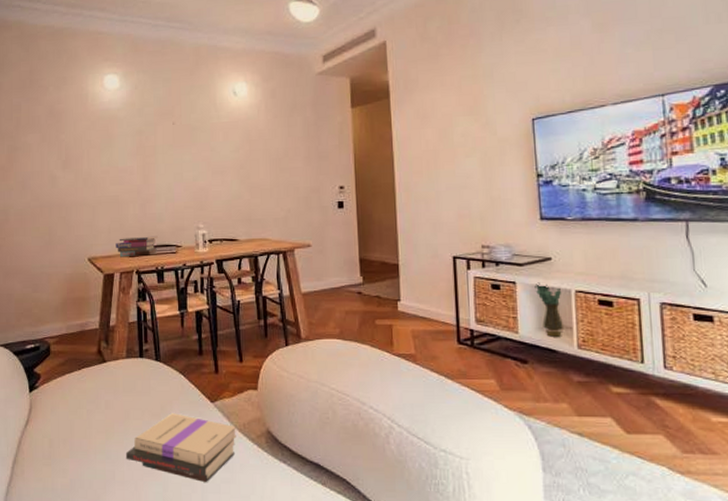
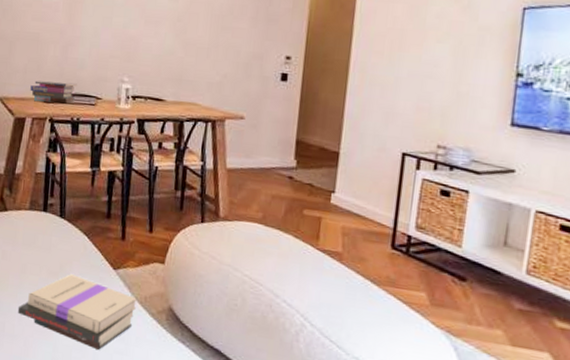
vase: present [534,282,565,337] -> none [490,195,520,259]

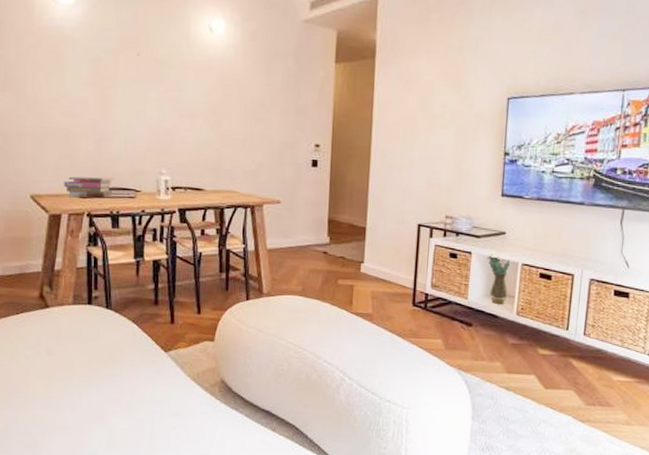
books: present [17,274,137,350] -> none [68,361,190,428]
vase: none [490,195,520,259] -> present [487,254,511,304]

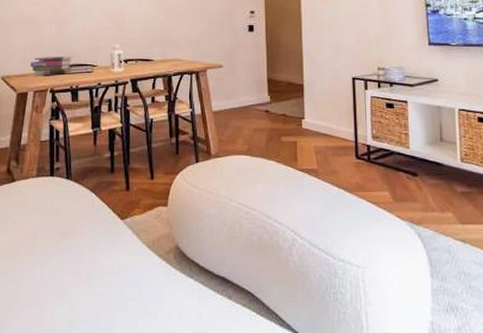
vase: present [487,254,511,304] -> none [424,101,449,151]

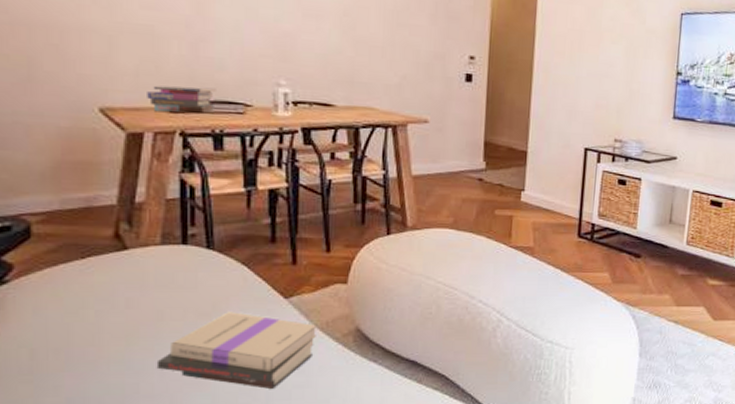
books: none [31,232,145,300] -> present [156,312,316,389]

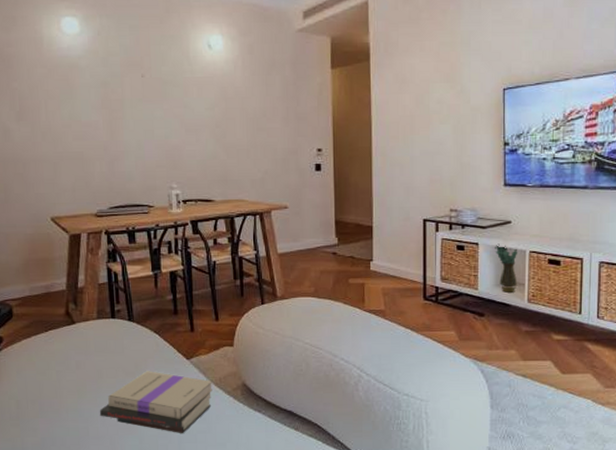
books: present [147,85,216,114] -> none [81,195,128,217]
vase: none [658,180,681,233] -> present [495,244,518,293]

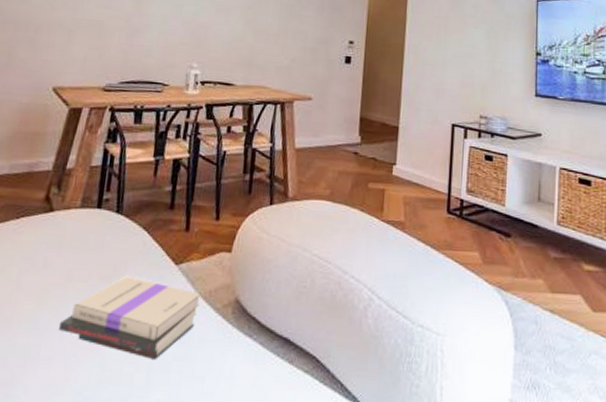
vase: present [495,244,518,293] -> none [524,157,548,212]

